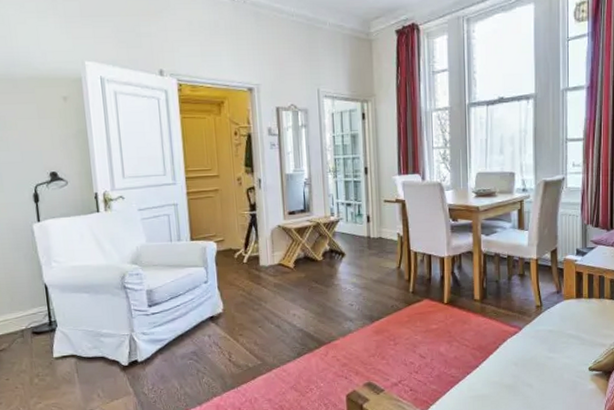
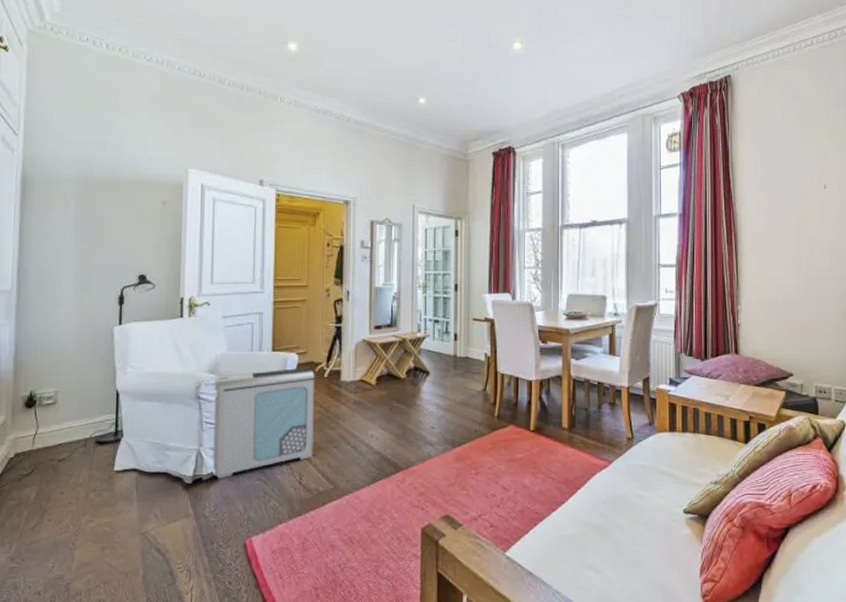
air purifier: none [138,254,240,361] -> present [212,367,314,479]

